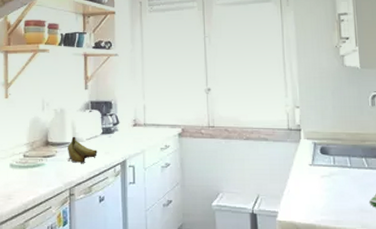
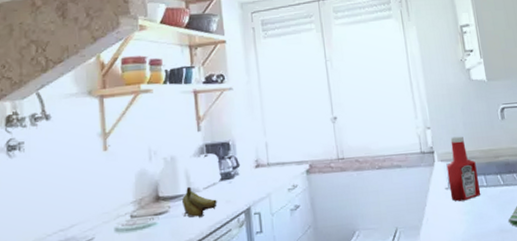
ketchup bottle: none [312,117,344,178] -> present [446,136,481,202]

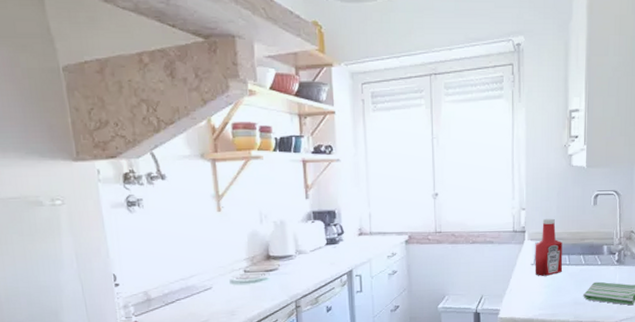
fruit: present [182,186,217,217] -> none [291,248,323,275]

